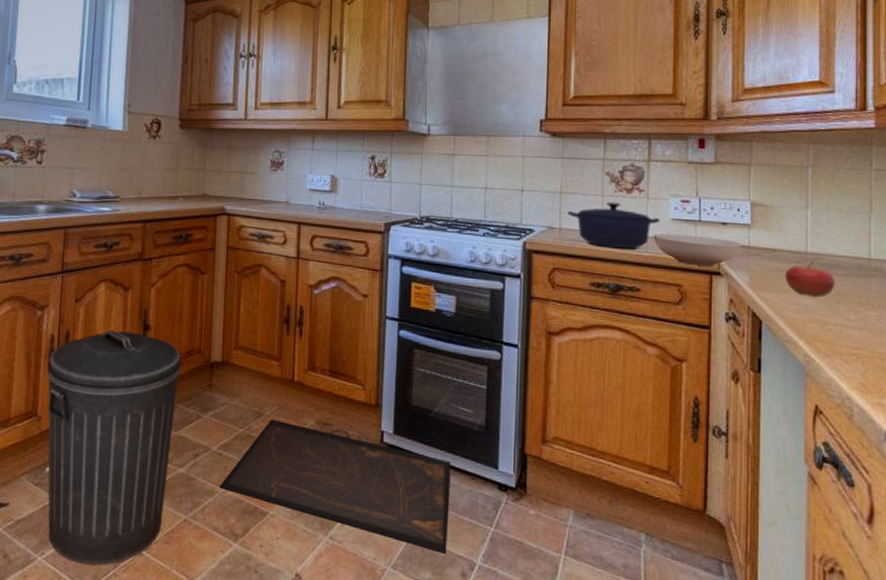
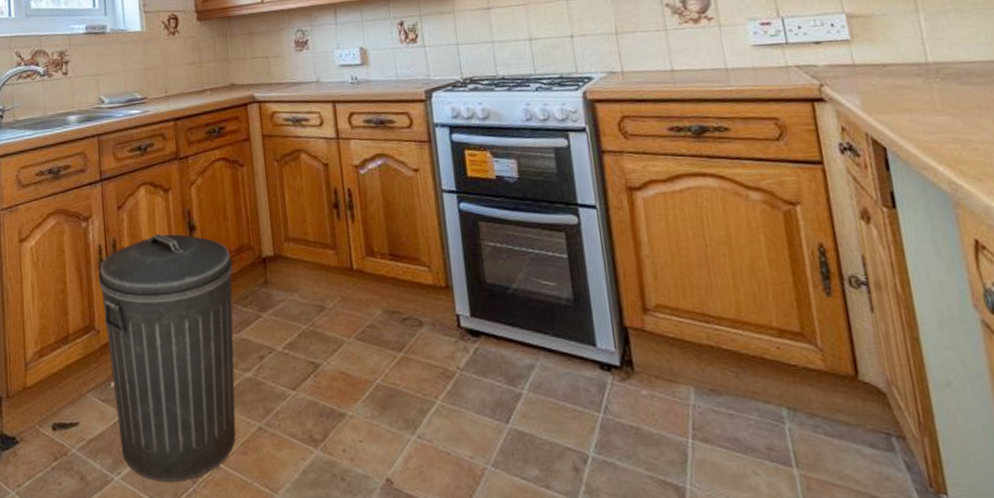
doormat: present [219,419,451,553] -> none [290,312,552,446]
cooking pot: present [567,202,660,249] -> none [627,35,739,87]
bowl: present [653,233,742,266] -> none [733,60,845,94]
fruit: present [785,262,835,298] -> none [904,73,972,114]

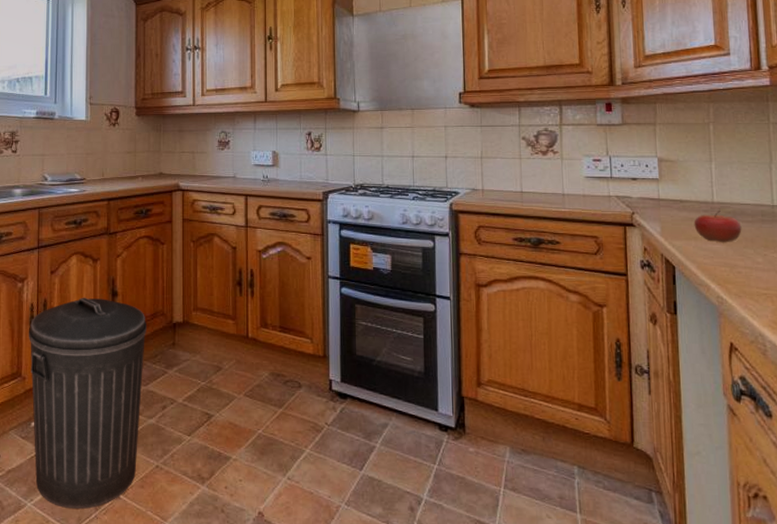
fruit: none [904,73,972,114] -> present [694,211,742,243]

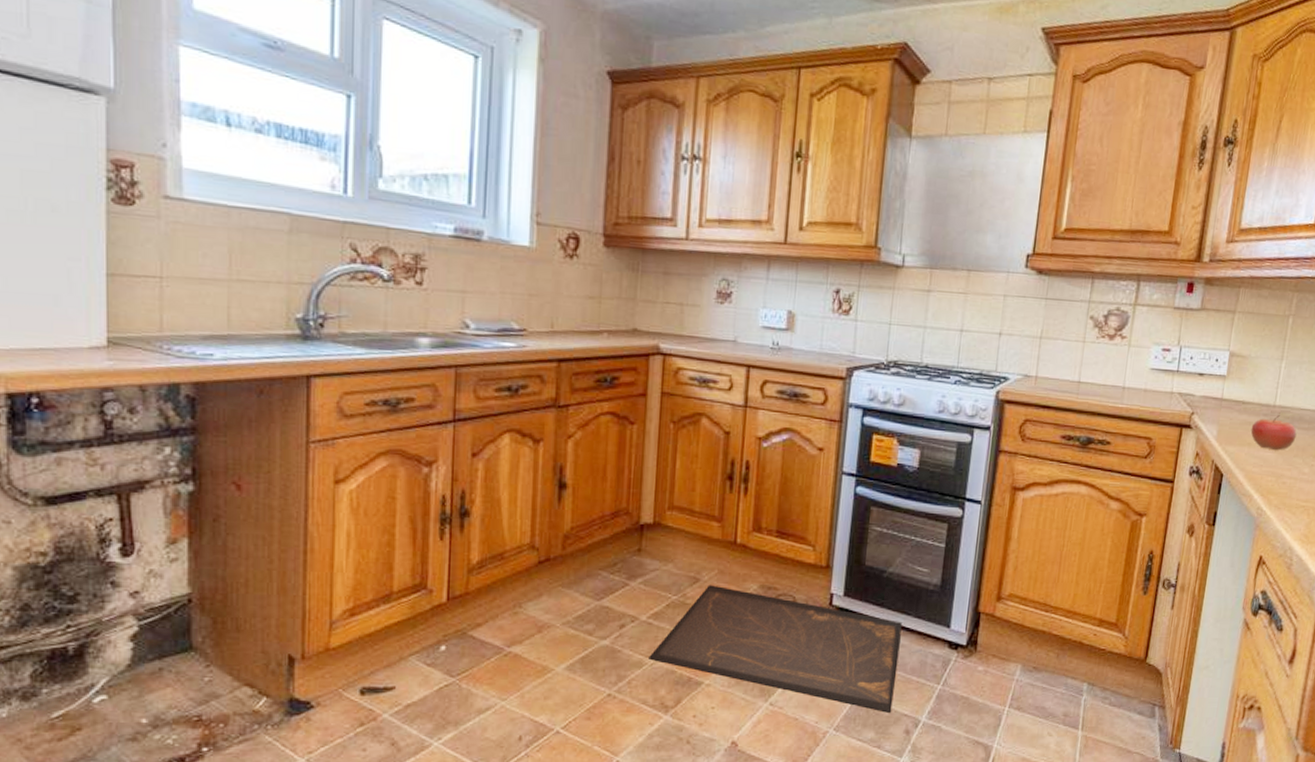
trash can: present [29,297,146,509] -> none [438,489,605,747]
doormat: none [186,372,395,490] -> present [648,585,902,713]

